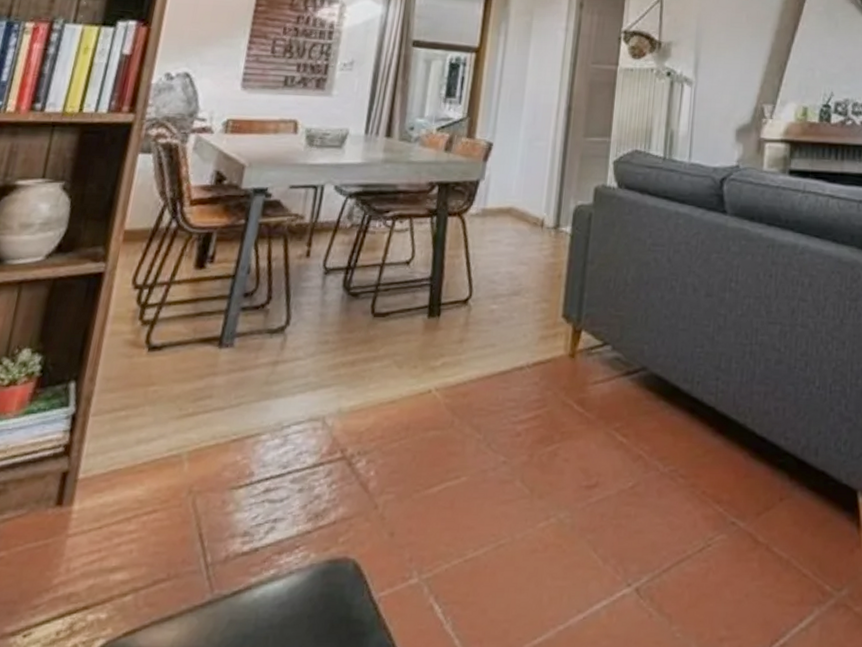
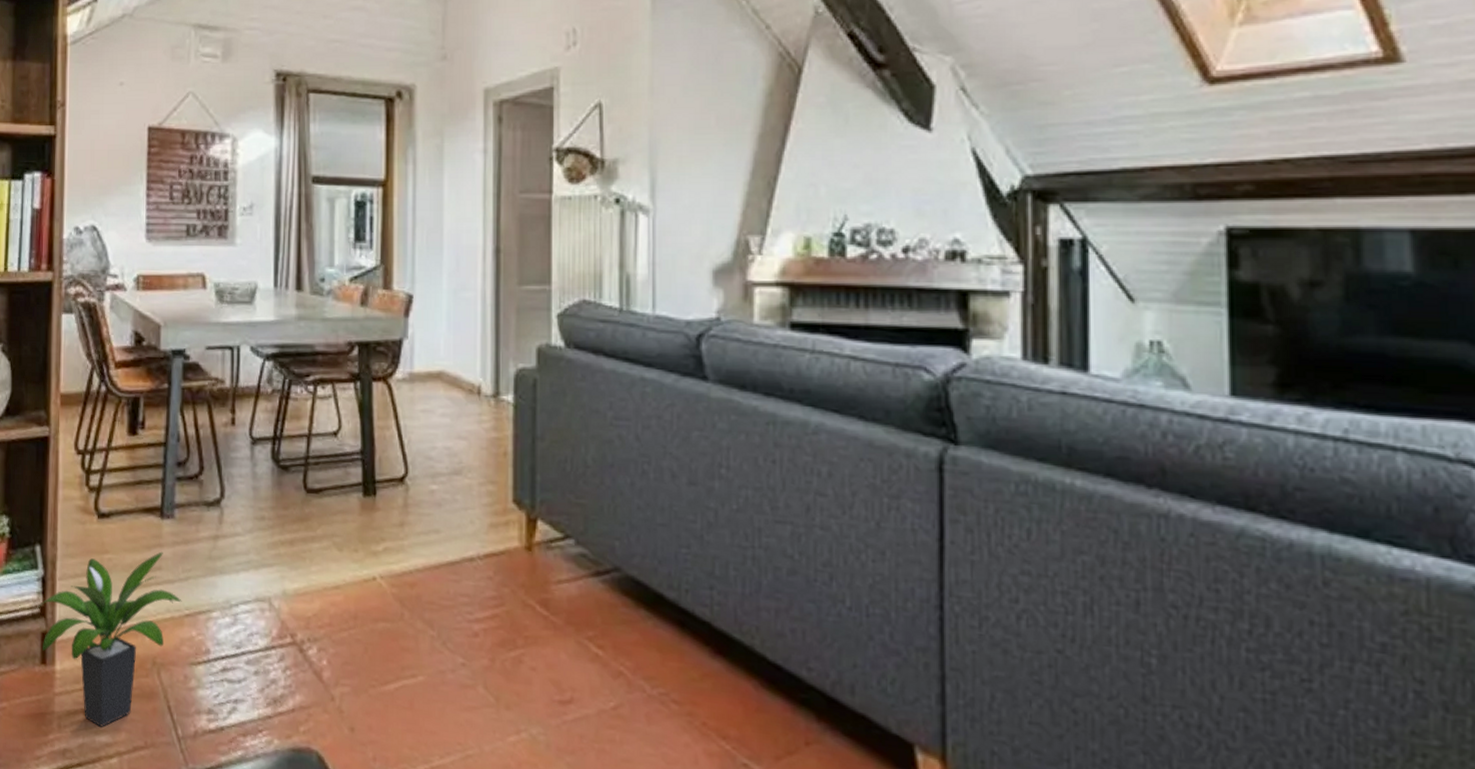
potted plant: none [59,380,231,564] -> present [36,551,182,727]

